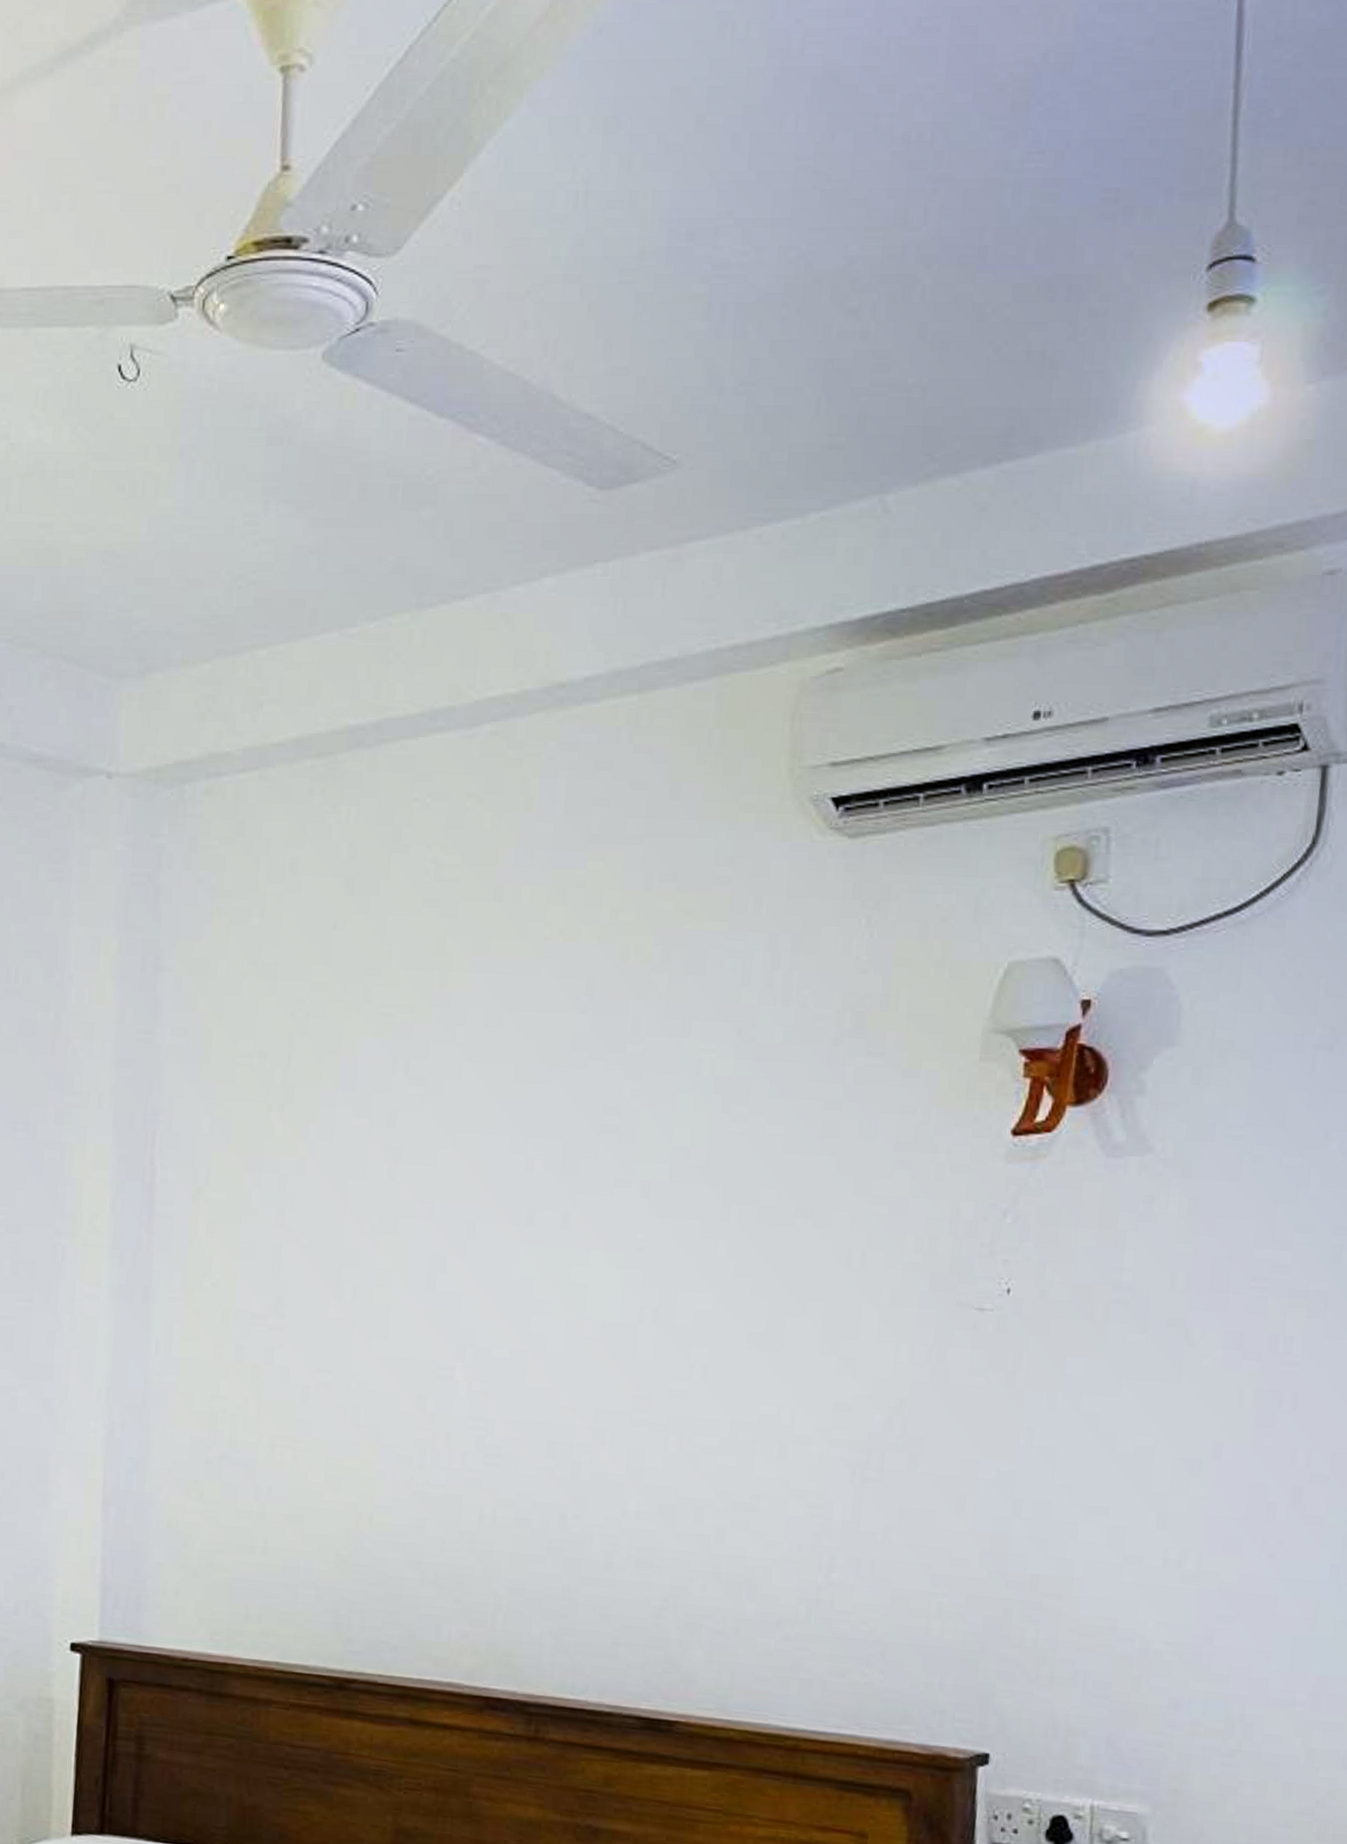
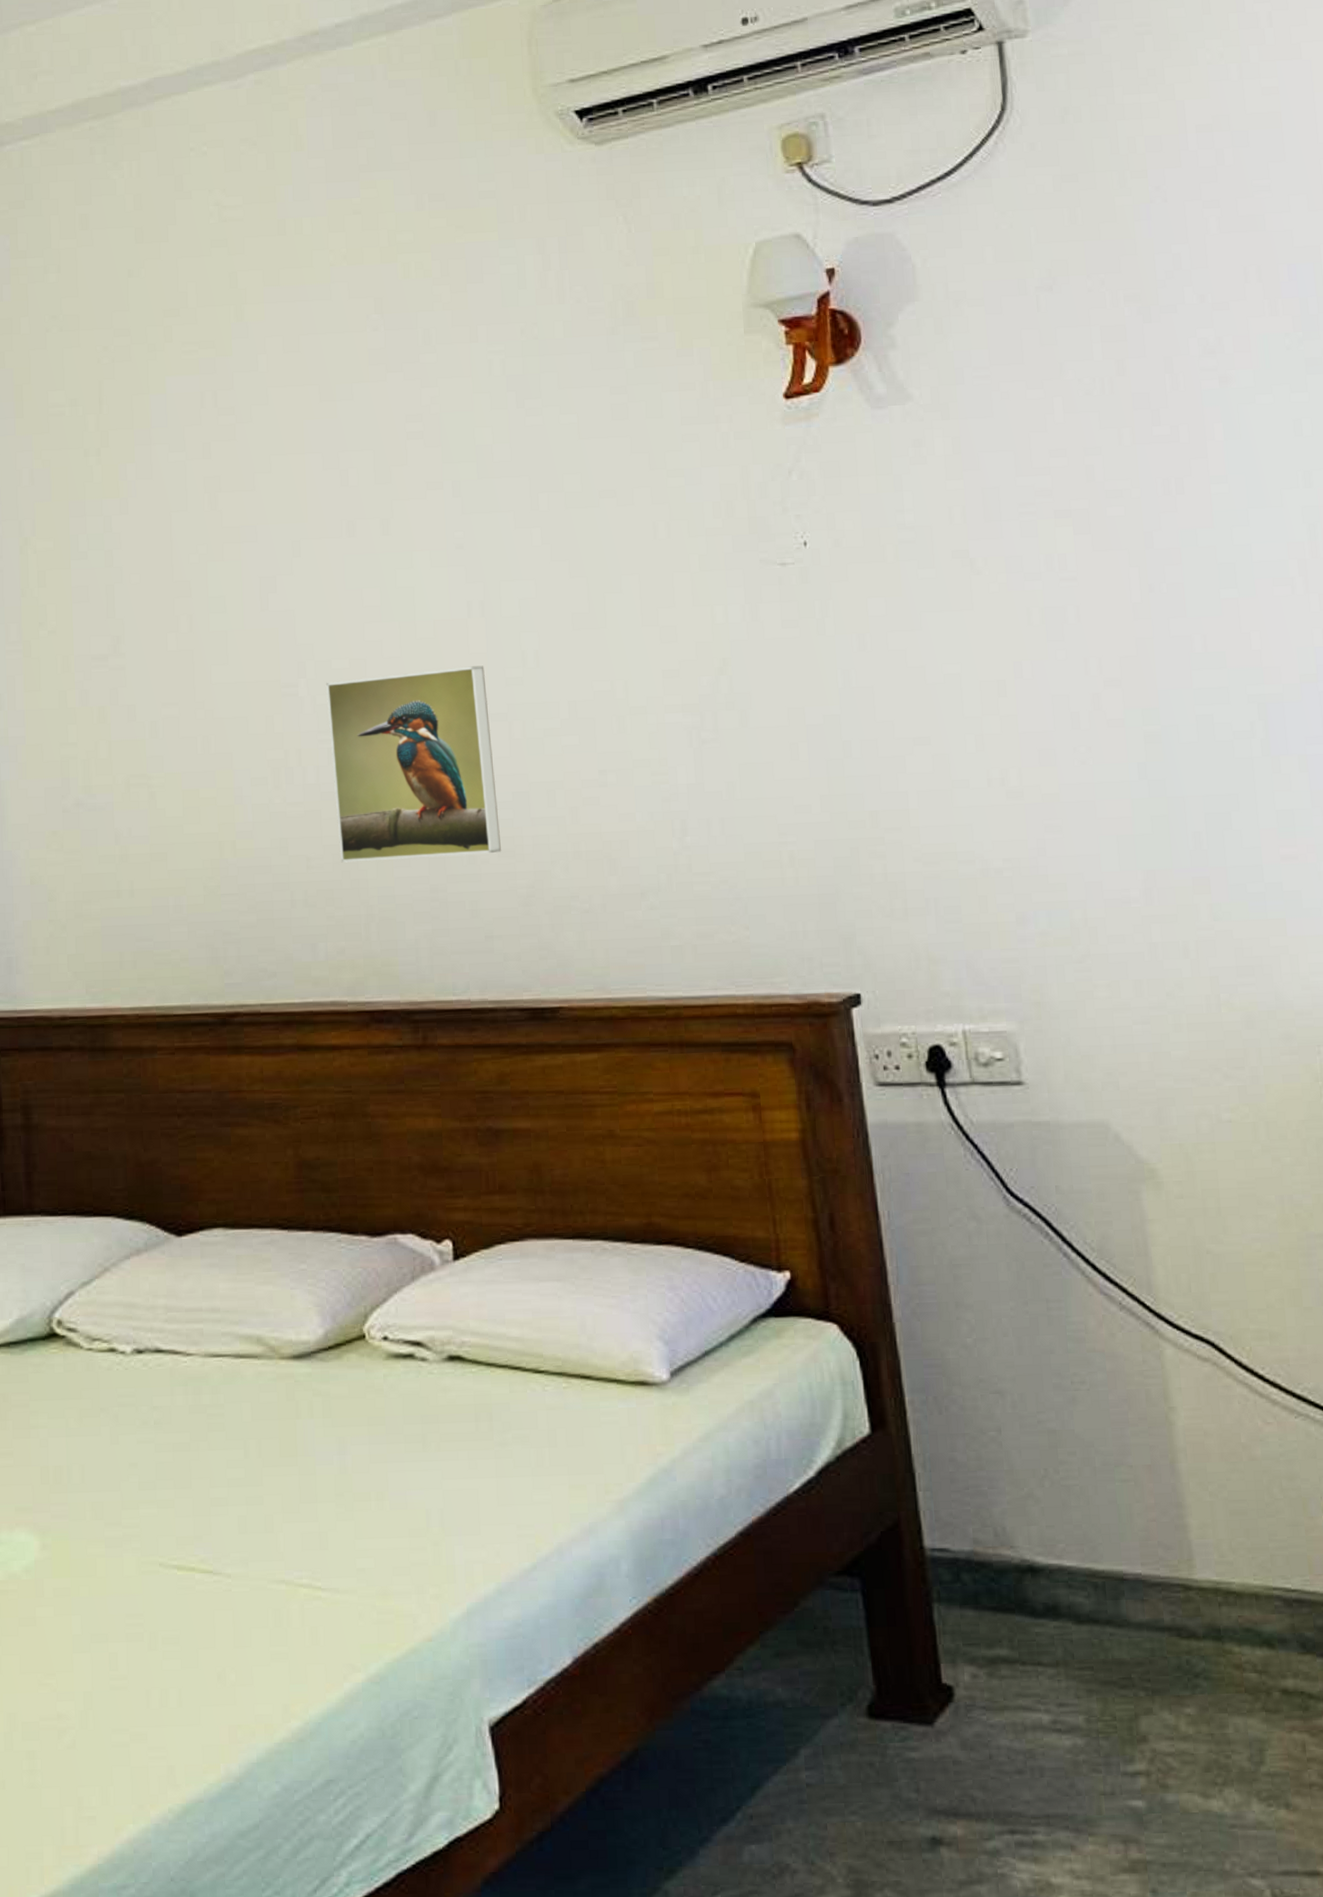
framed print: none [476,1370,649,1562] -> present [326,665,502,863]

